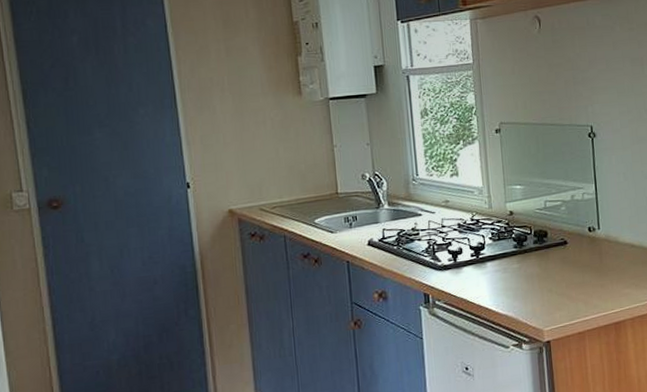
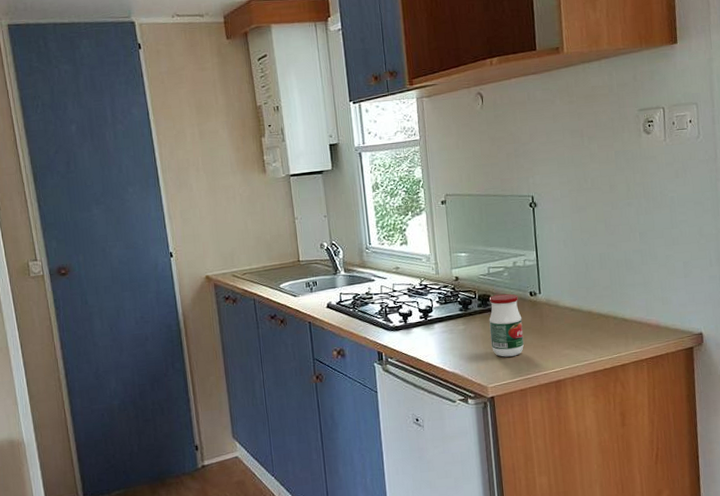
jar: none [545,229,582,298] -> present [489,293,524,357]

